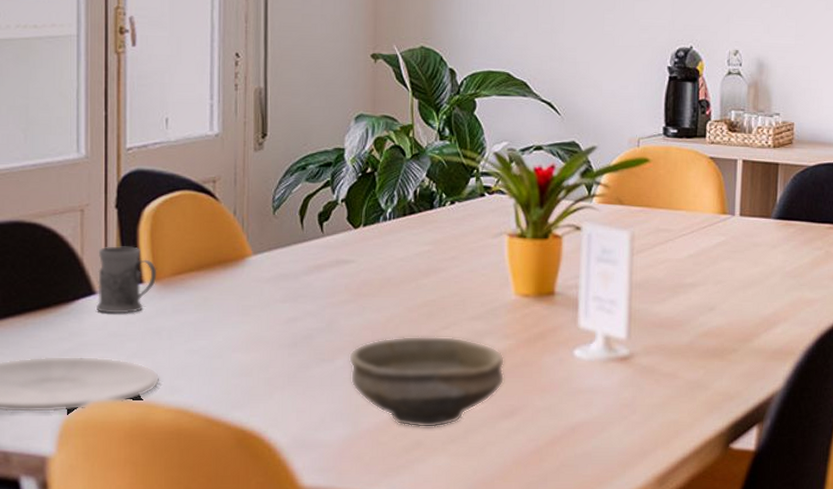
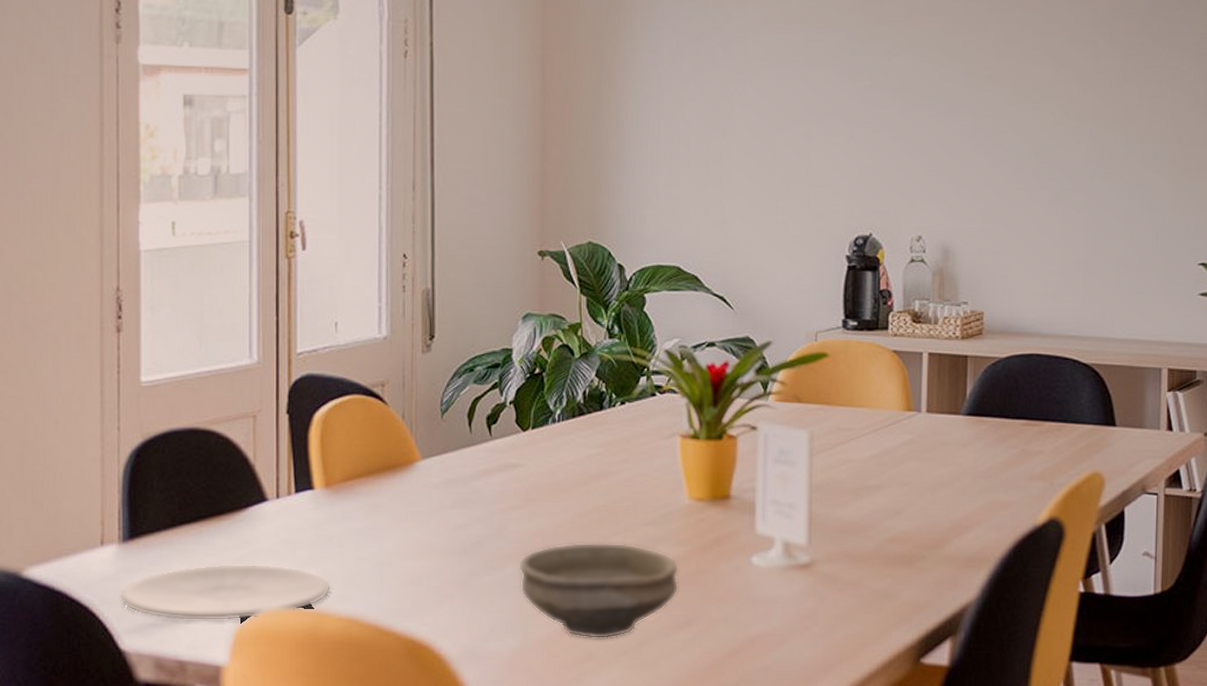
mug: present [97,246,157,314] -> none [269,452,327,521]

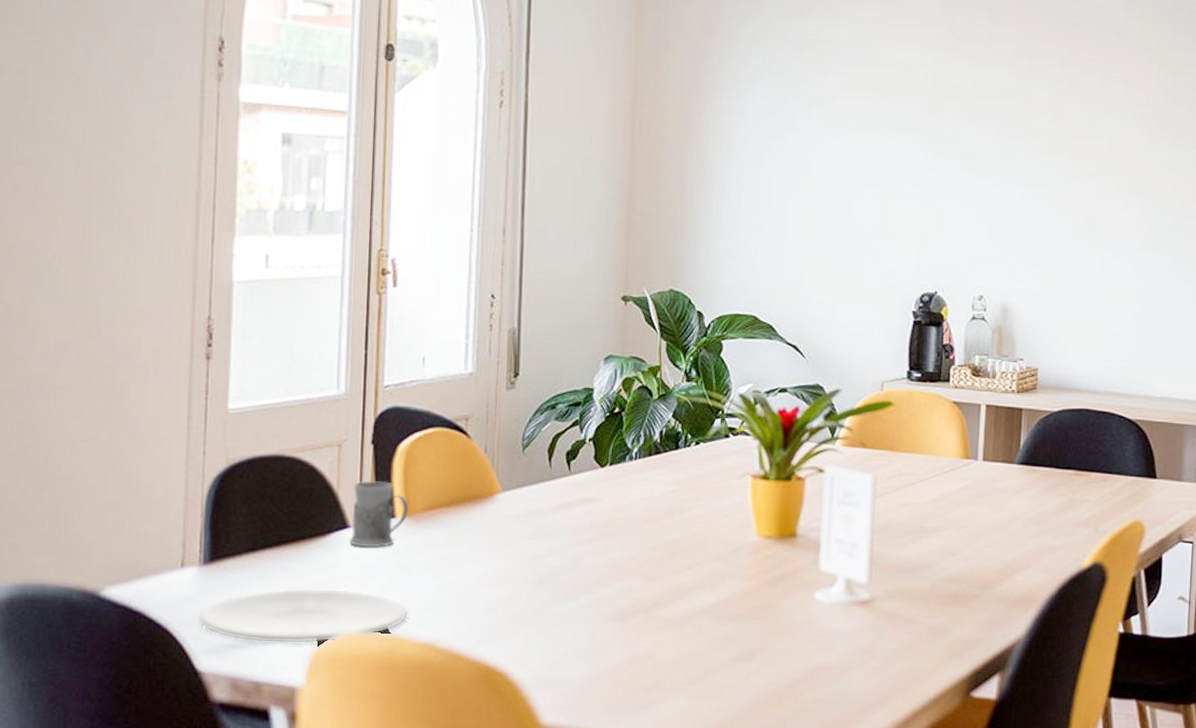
mug: none [269,452,327,521] -> present [350,481,409,548]
bowl: present [518,542,679,639] -> none [591,575,746,669]

